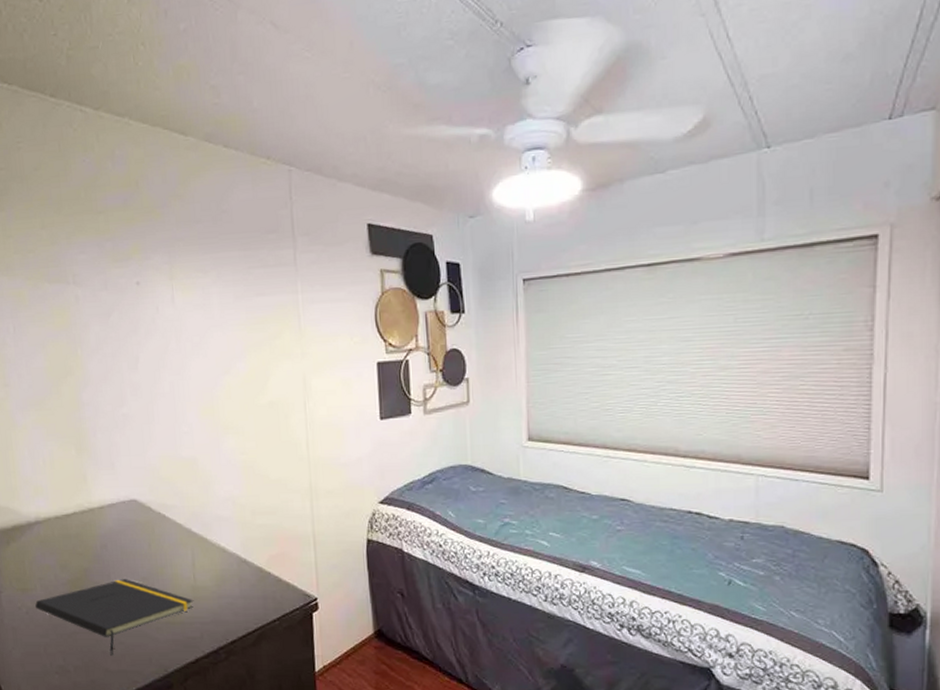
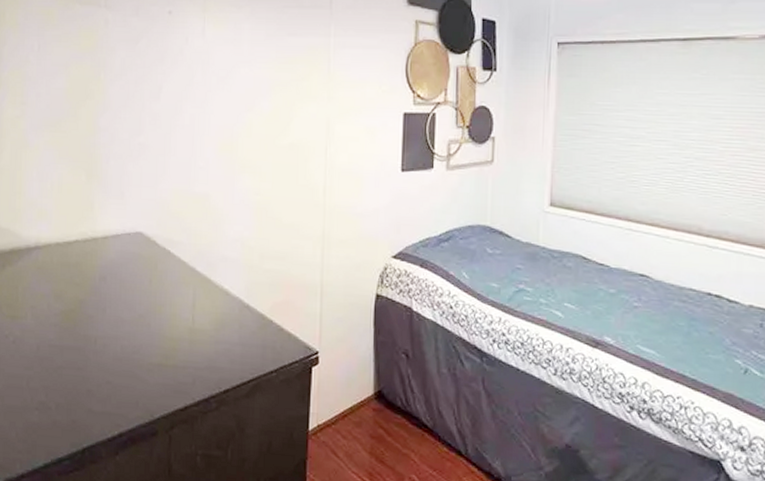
notepad: present [35,579,194,656] -> none [24,314,190,395]

